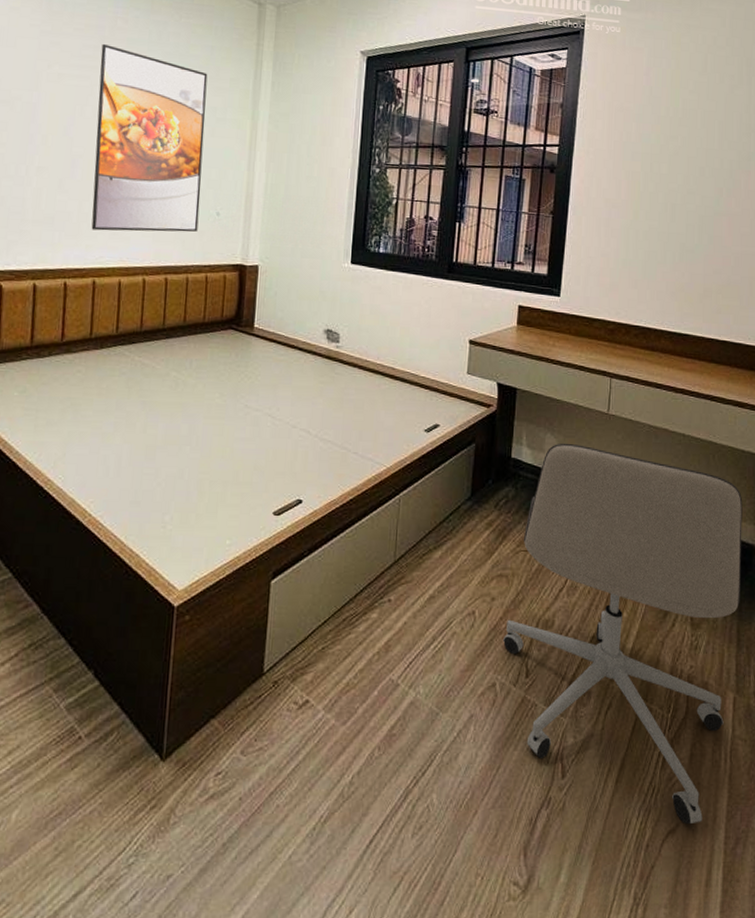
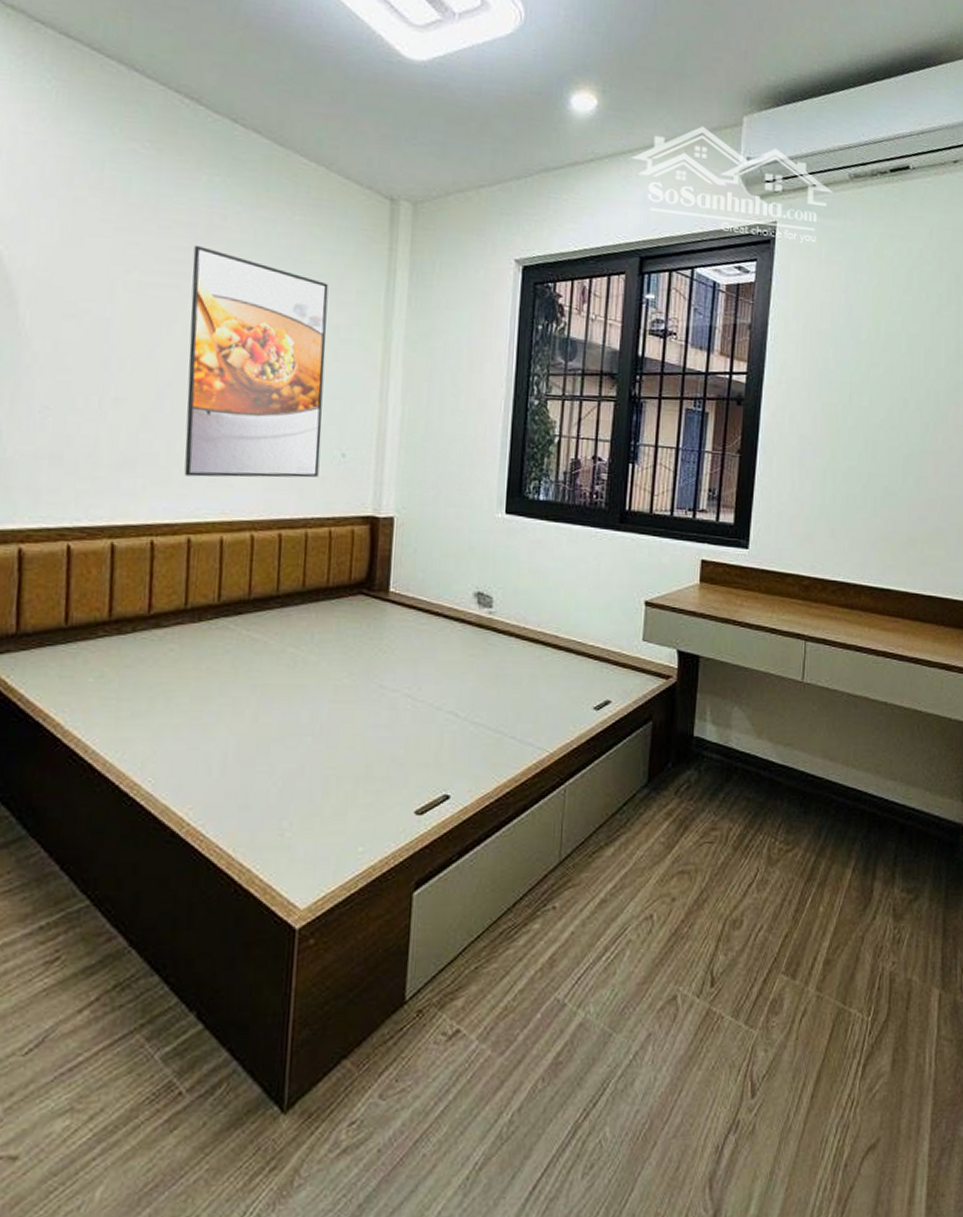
office chair: present [502,443,743,825] -> none [684,717,949,1139]

